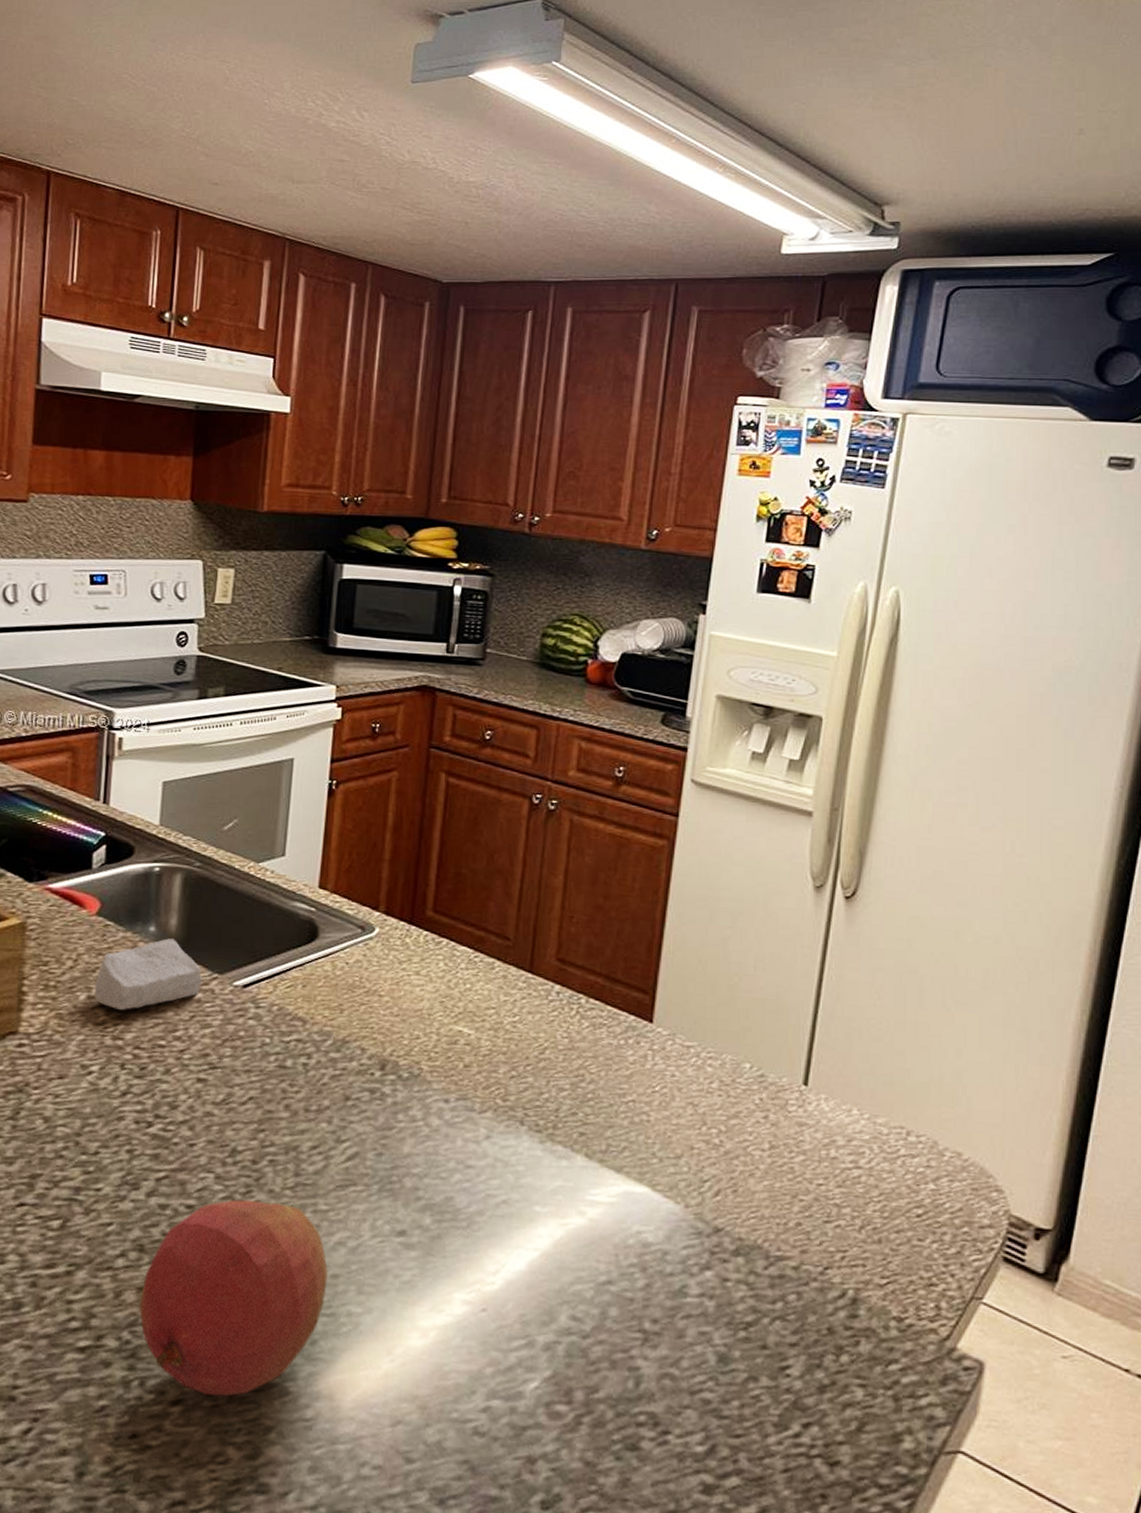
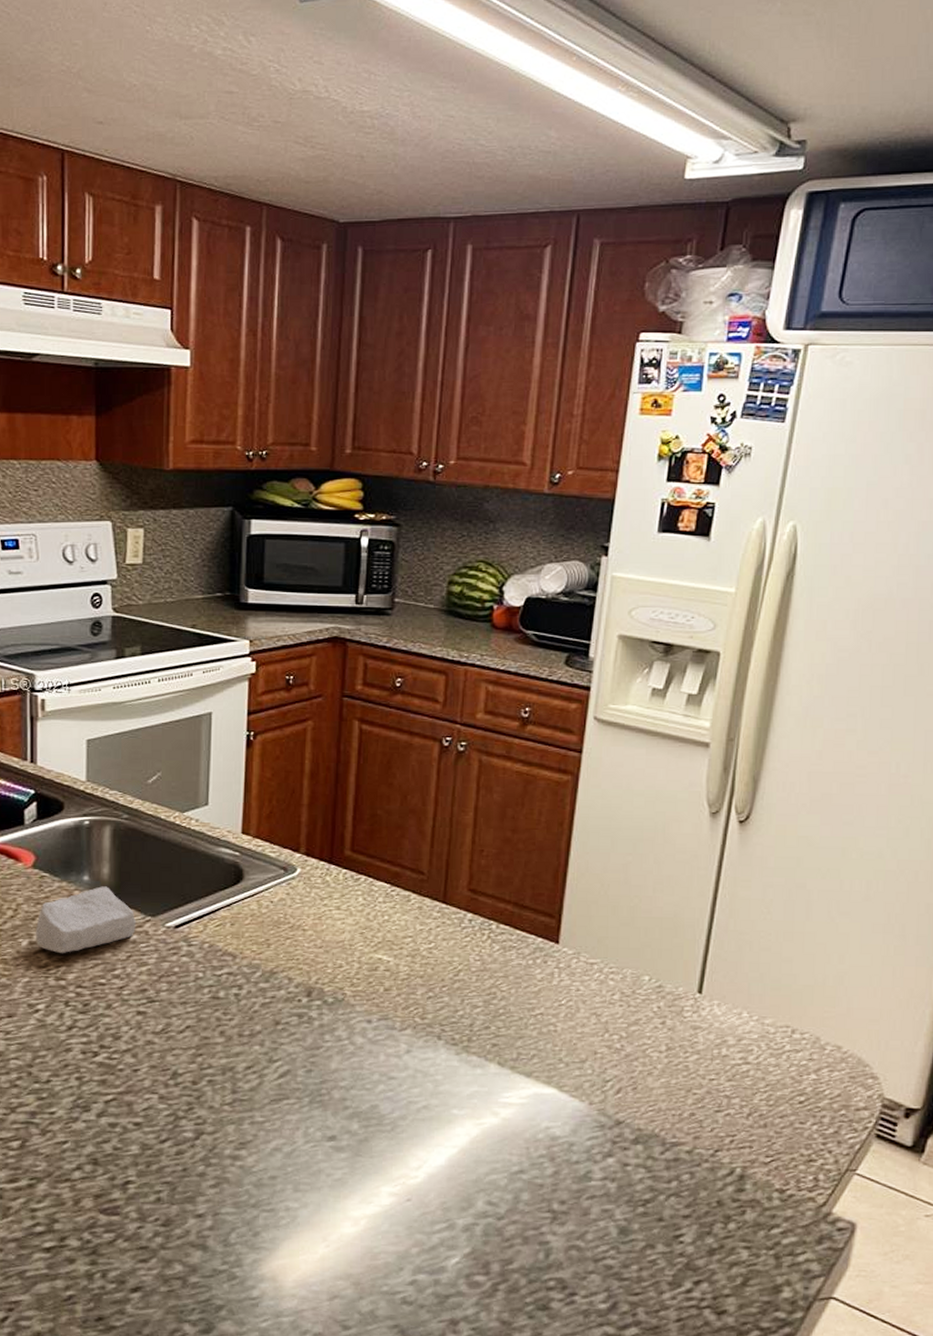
fruit: present [139,1199,328,1397] -> none [97,1116,266,1283]

